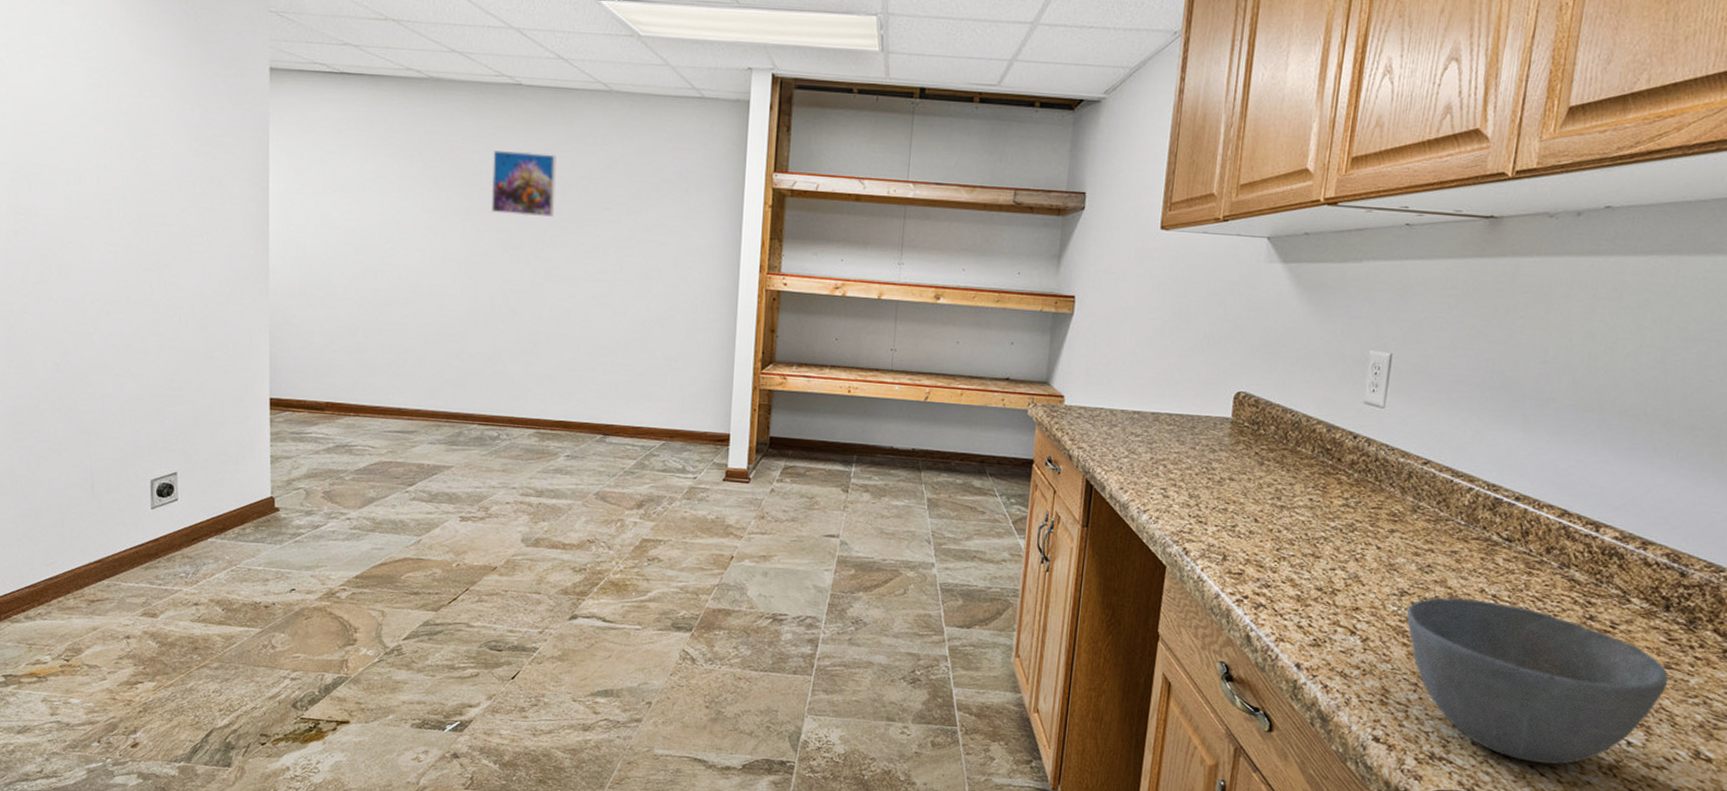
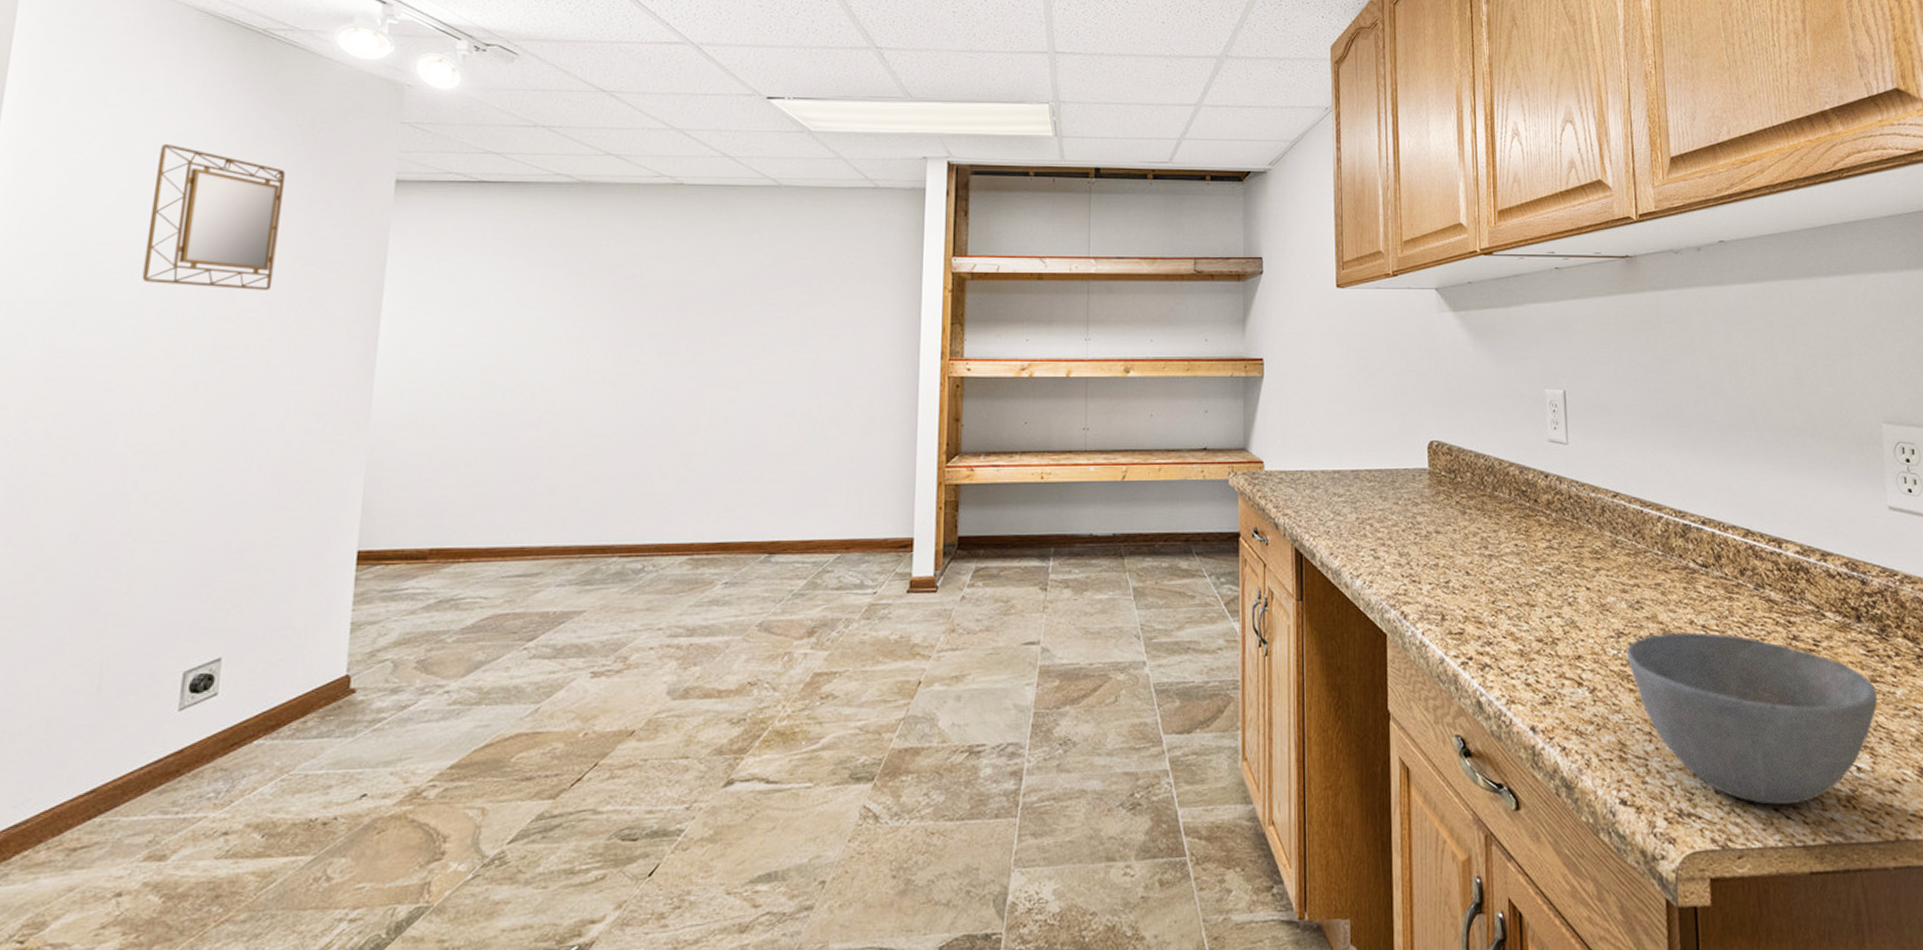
home mirror: none [73,23,178,166] -> present [142,143,285,290]
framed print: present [491,150,556,217] -> none [644,251,719,318]

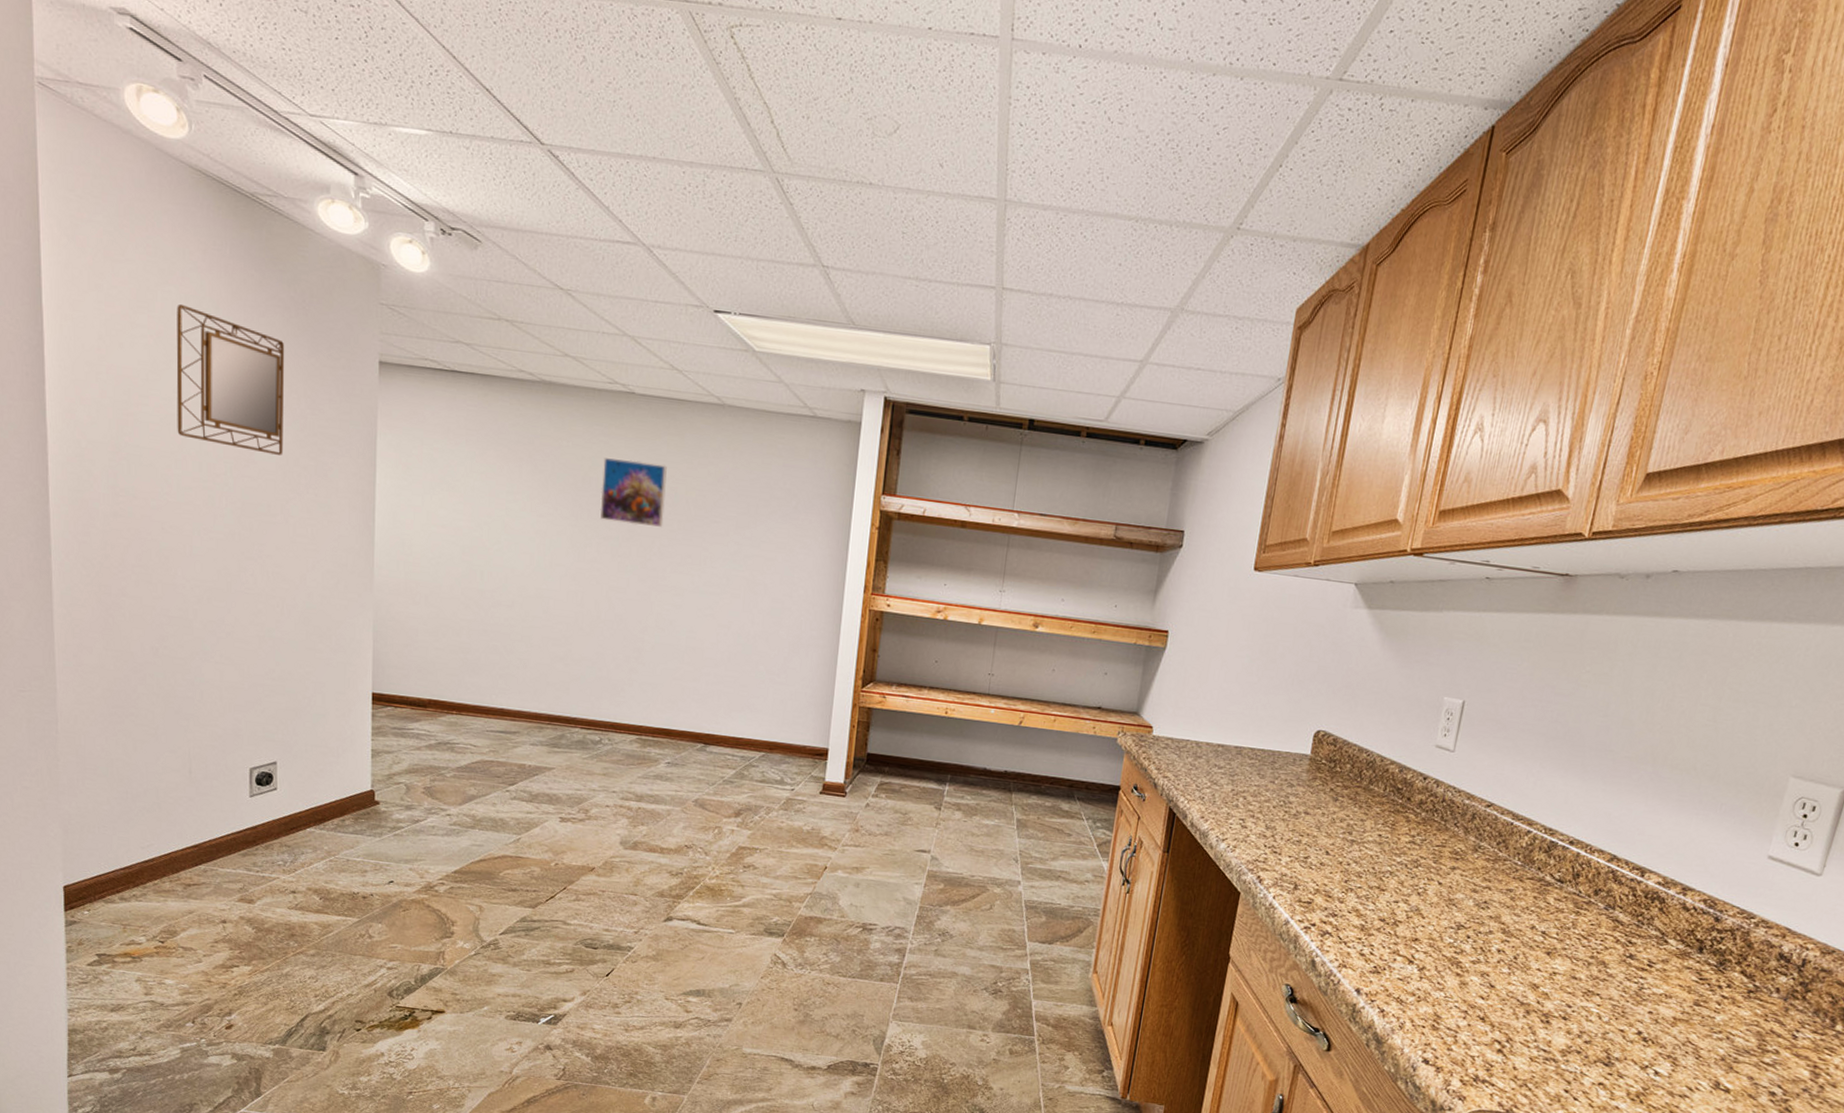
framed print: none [644,251,719,318] -> present [600,458,667,527]
bowl: present [1626,632,1878,805] -> none [1461,932,1697,1090]

